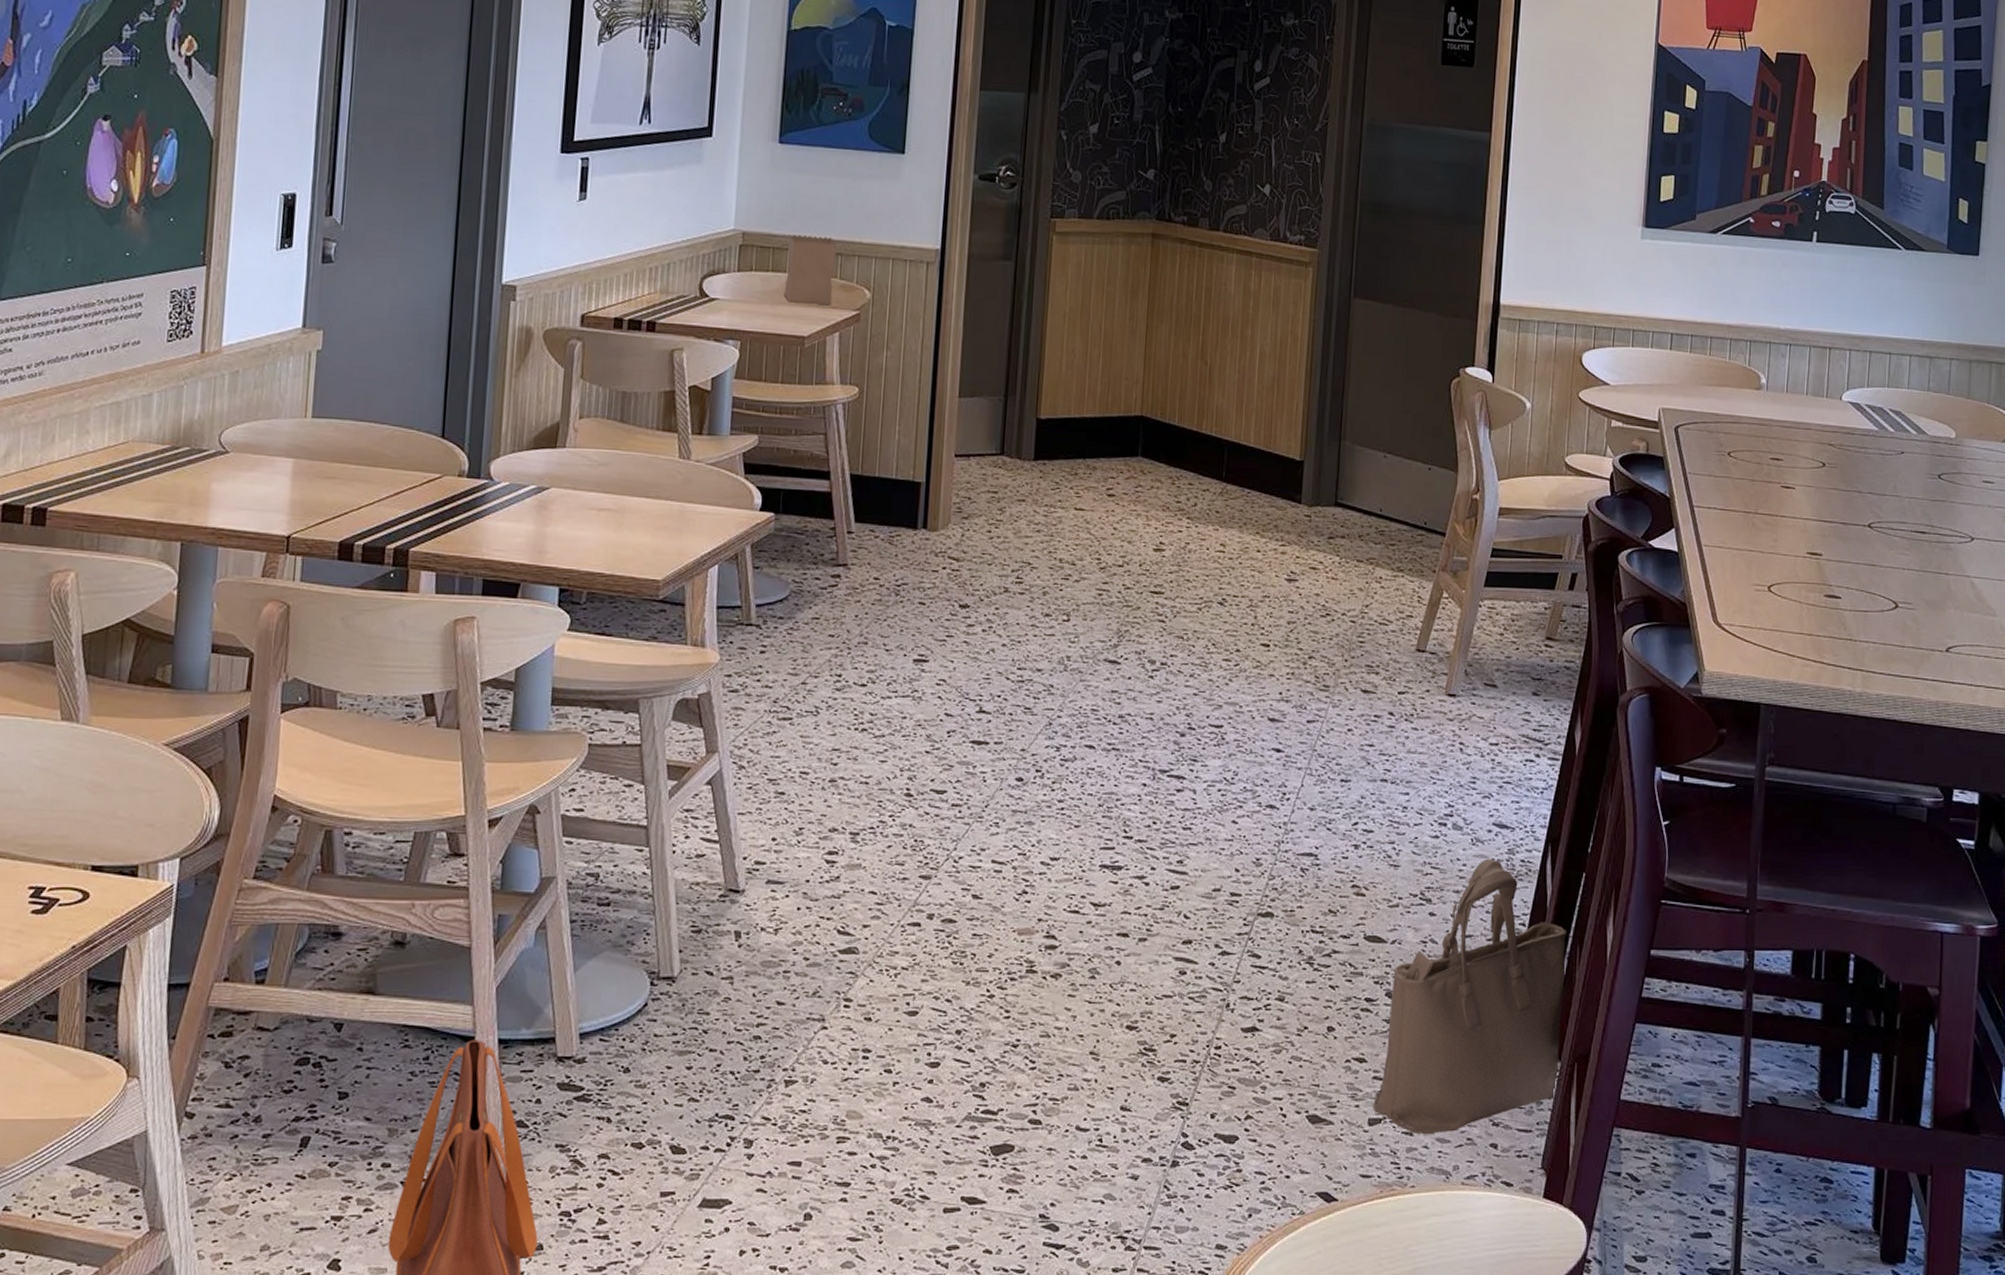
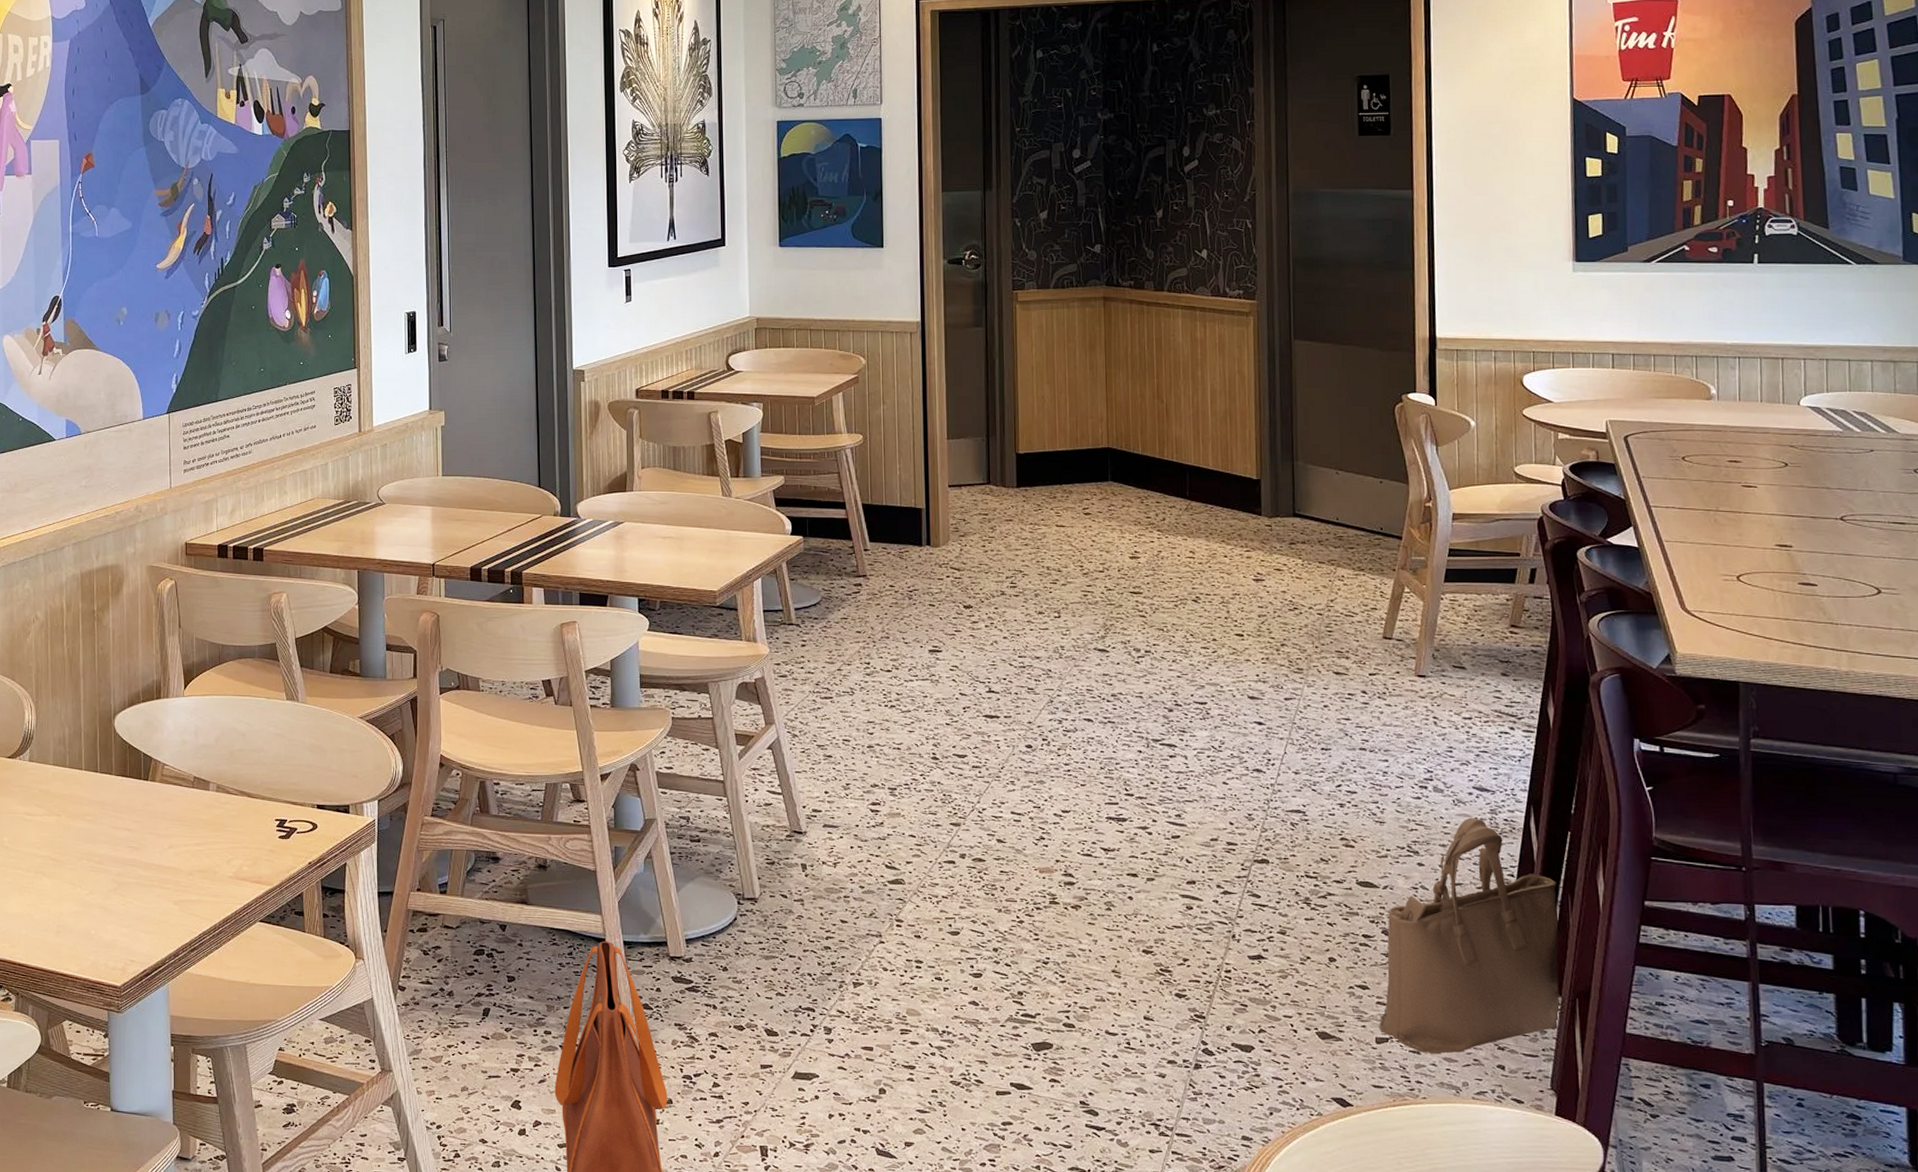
paper bag: present [783,235,837,306] -> none [794,318,834,372]

